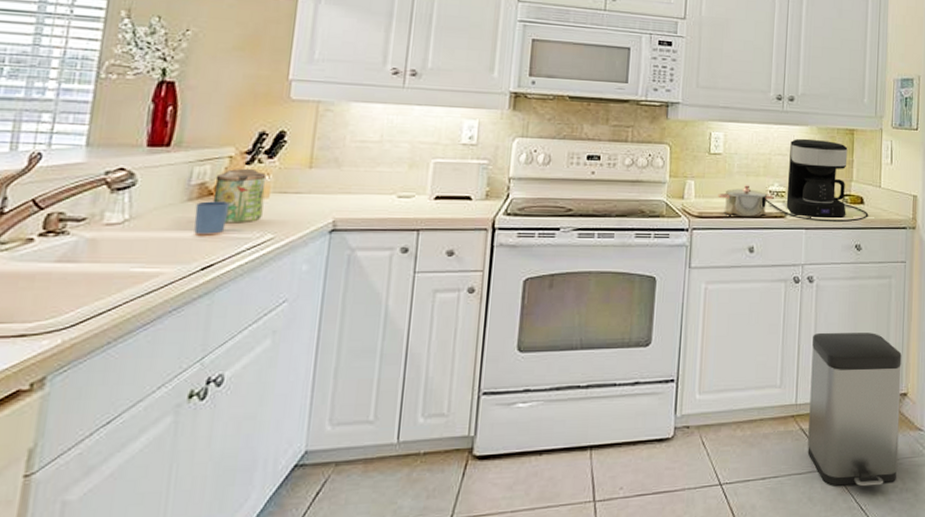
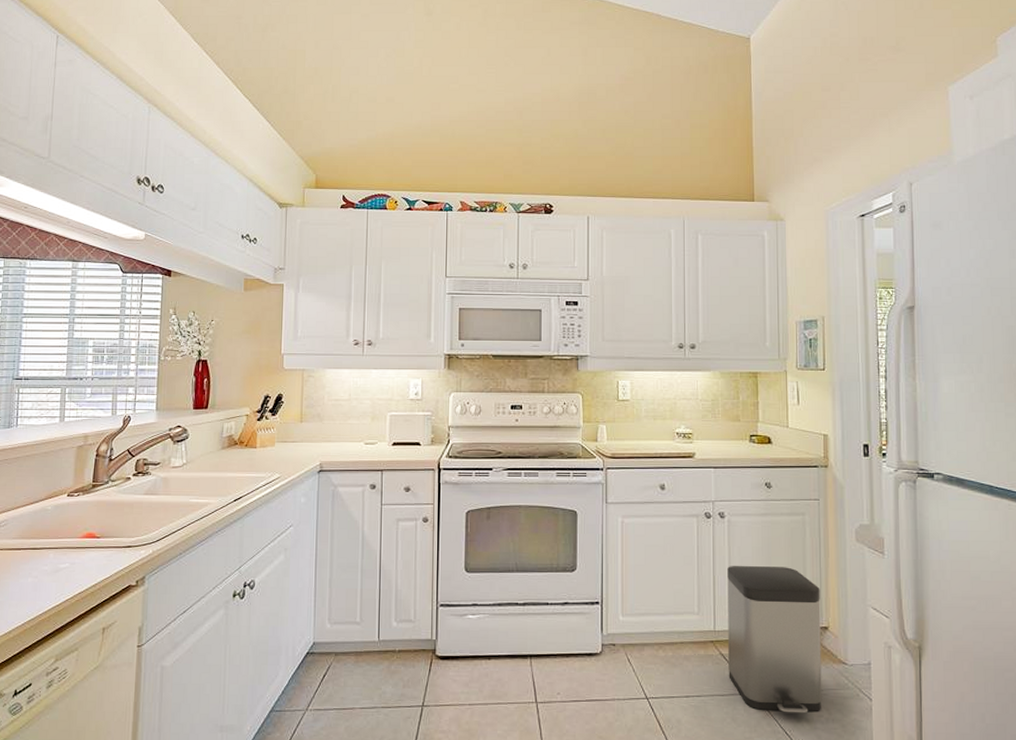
mug: present [194,201,230,236] -> none [227,449,249,475]
canister: present [213,169,267,225] -> none [238,424,272,467]
cooking pot: present [718,185,774,218] -> none [628,428,681,458]
coffee maker: present [765,138,869,223] -> none [673,383,777,462]

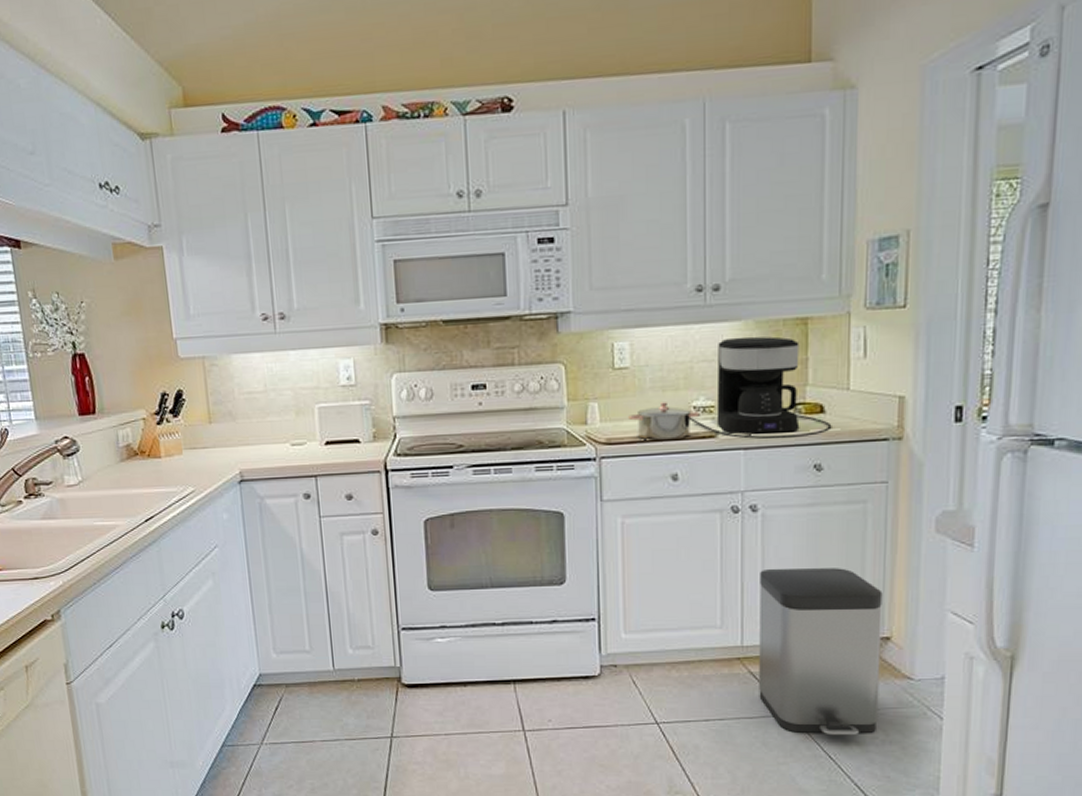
cooking pot: none [628,428,681,458] -> present [628,402,700,442]
coffee maker: none [673,383,777,462] -> present [688,336,832,440]

